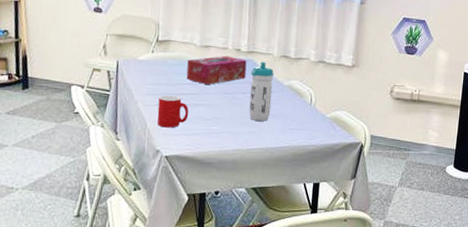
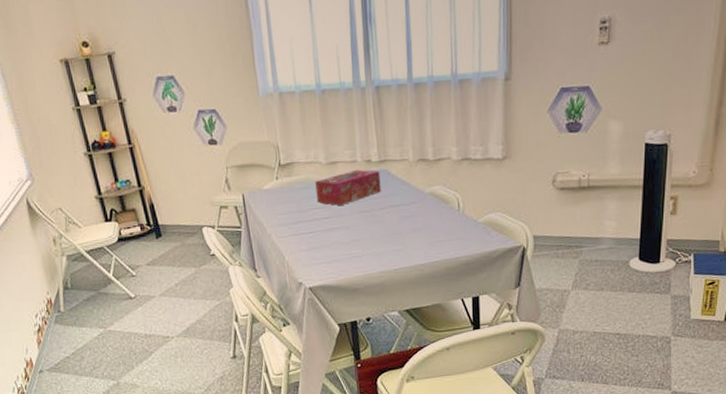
cup: present [157,95,189,128] -> none [292,222,326,258]
water bottle: present [249,62,274,121] -> none [386,170,415,237]

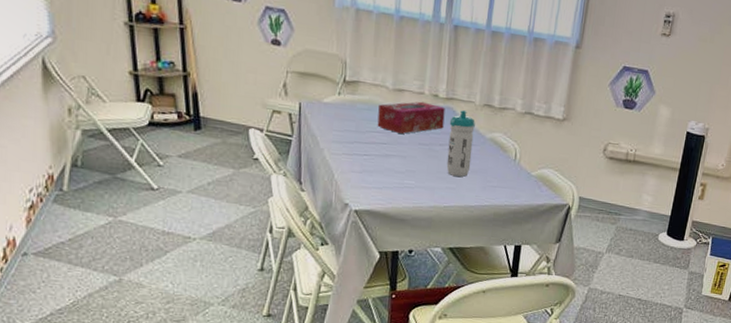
water bottle: none [386,170,415,237] -> present [446,110,475,177]

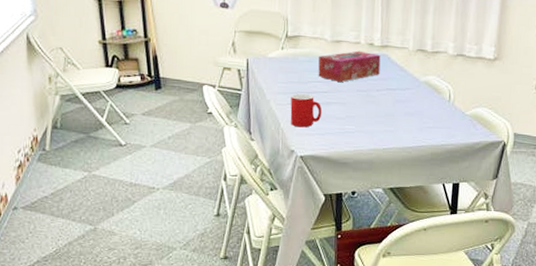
cup: none [345,143,381,180] -> present [290,93,322,128]
water bottle: present [446,110,475,177] -> none [384,56,410,119]

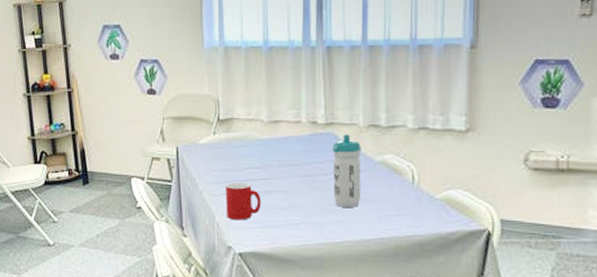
tissue box: present [318,50,381,82] -> none [255,130,326,167]
water bottle: none [384,56,410,119] -> present [332,134,361,207]

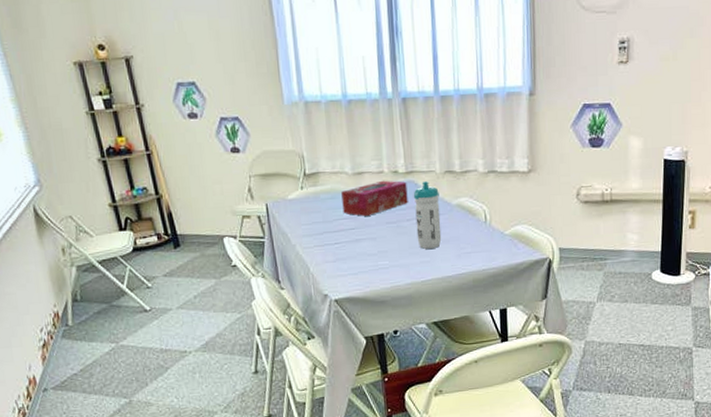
cup: present [225,181,262,220] -> none [317,232,353,270]
tissue box: none [255,130,326,167] -> present [341,180,408,216]

